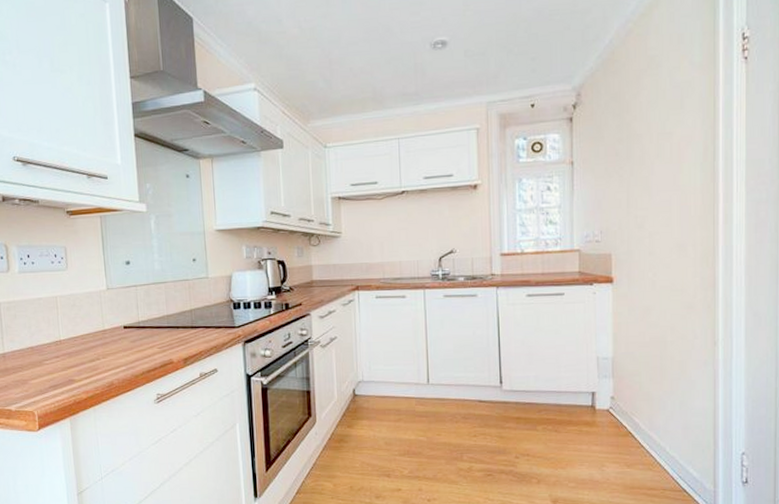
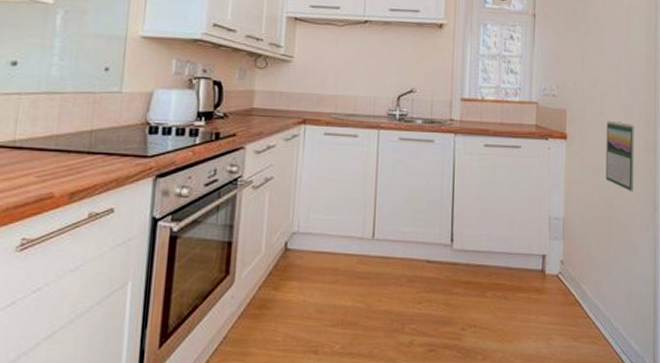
calendar: none [657,260,689,328] -> present [605,120,634,191]

